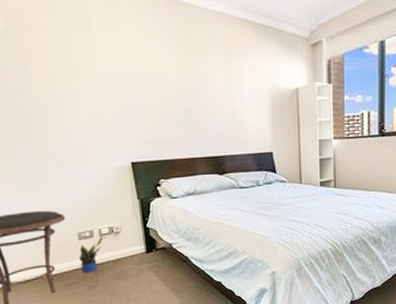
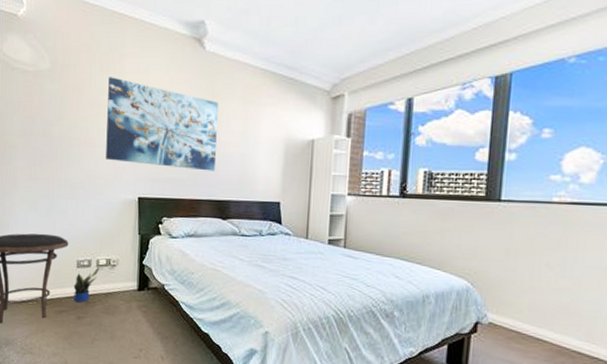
wall art: none [76,35,207,129] -> present [106,77,219,171]

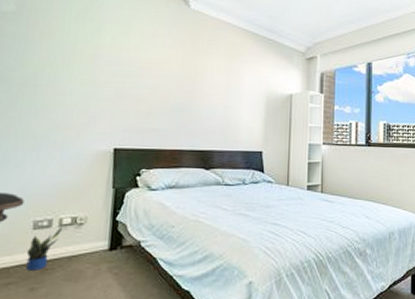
wall art: present [106,77,219,171] -> none [77,25,203,122]

